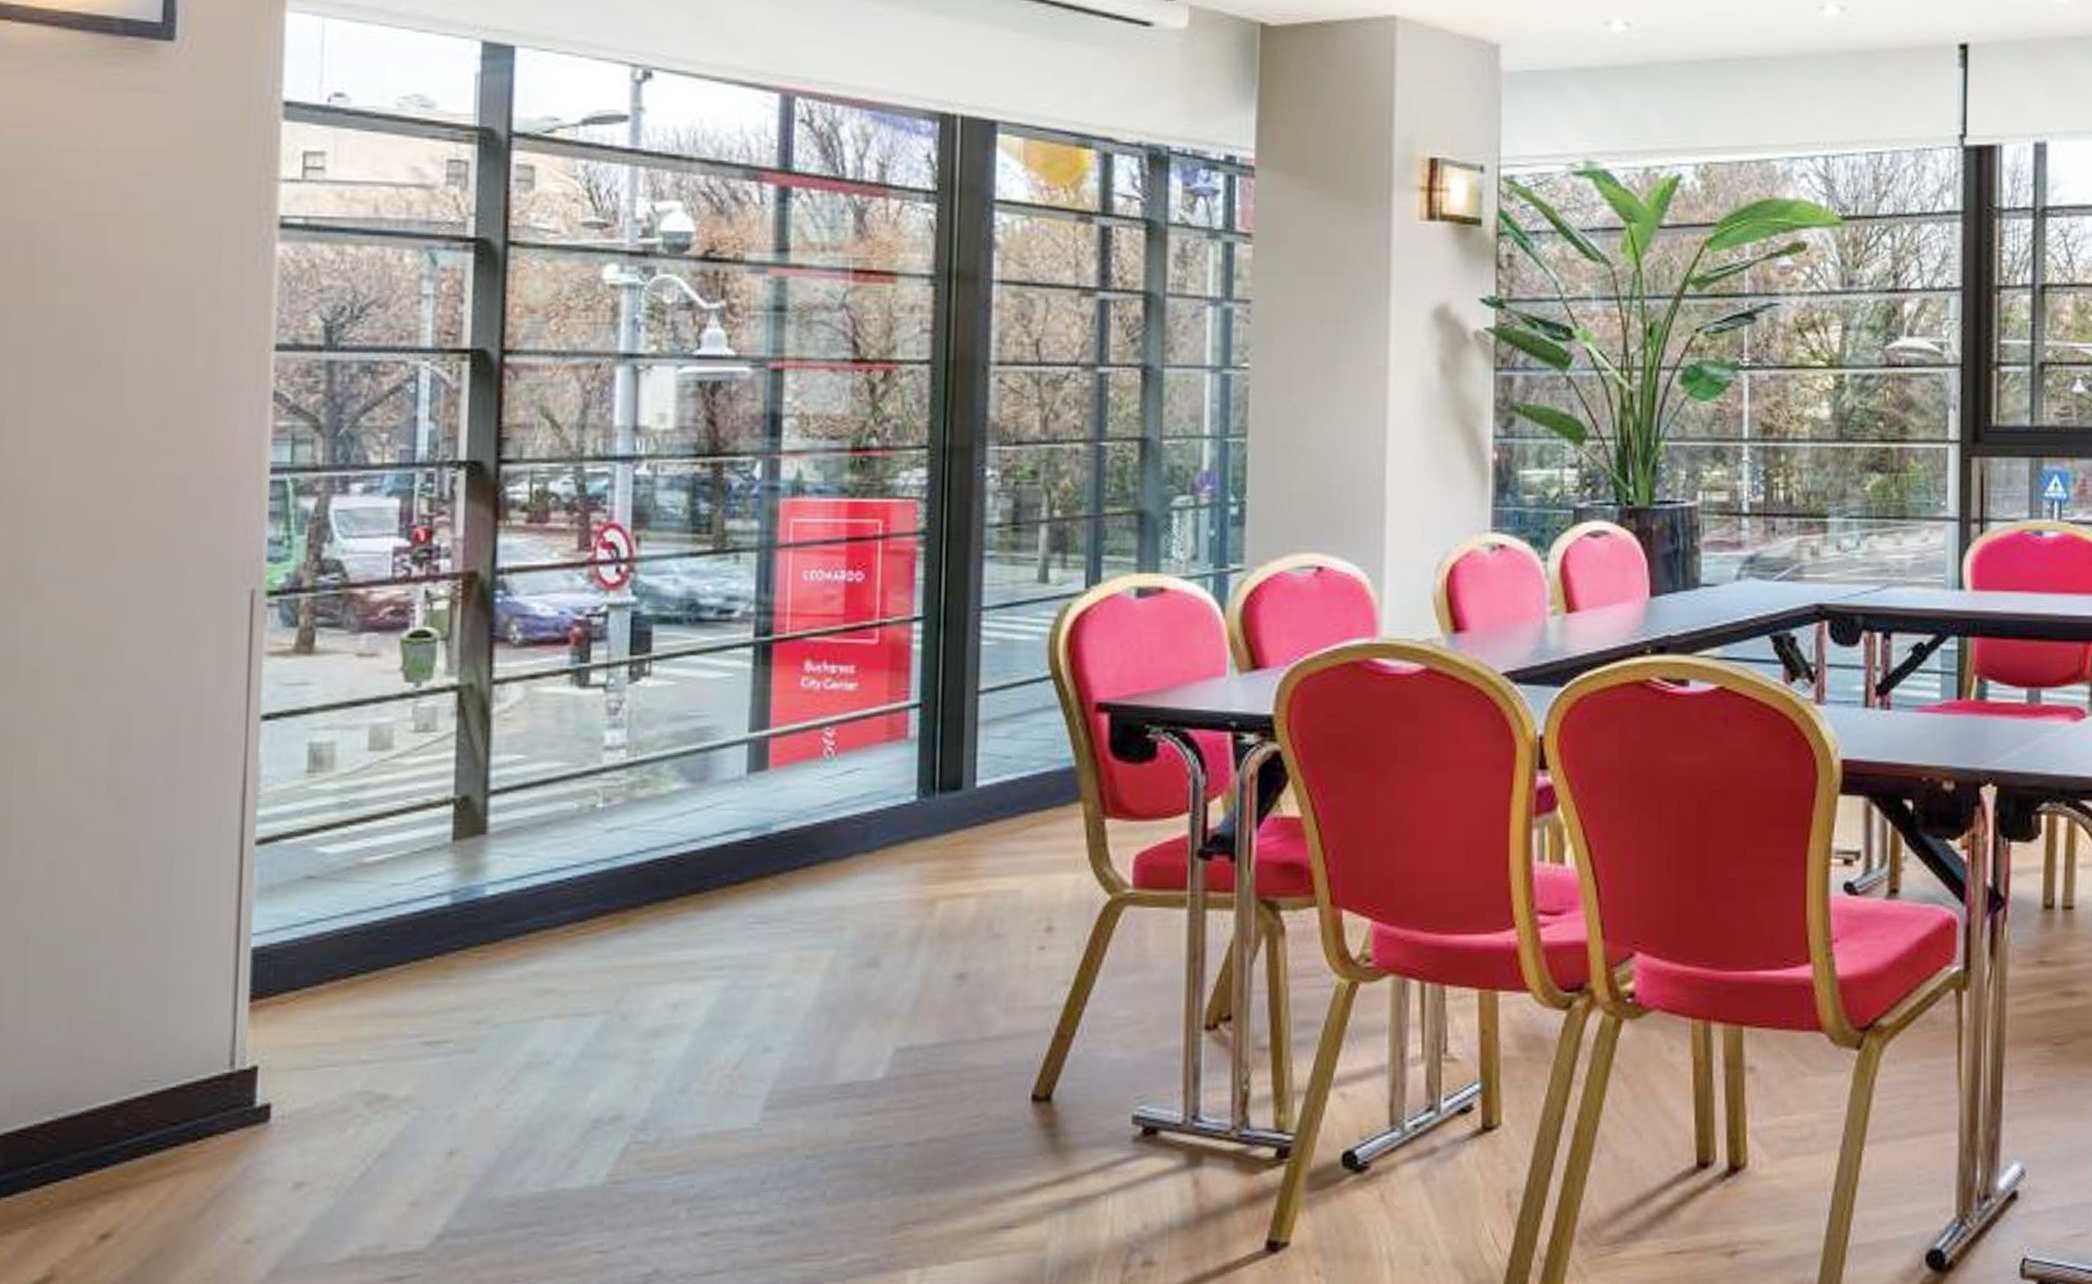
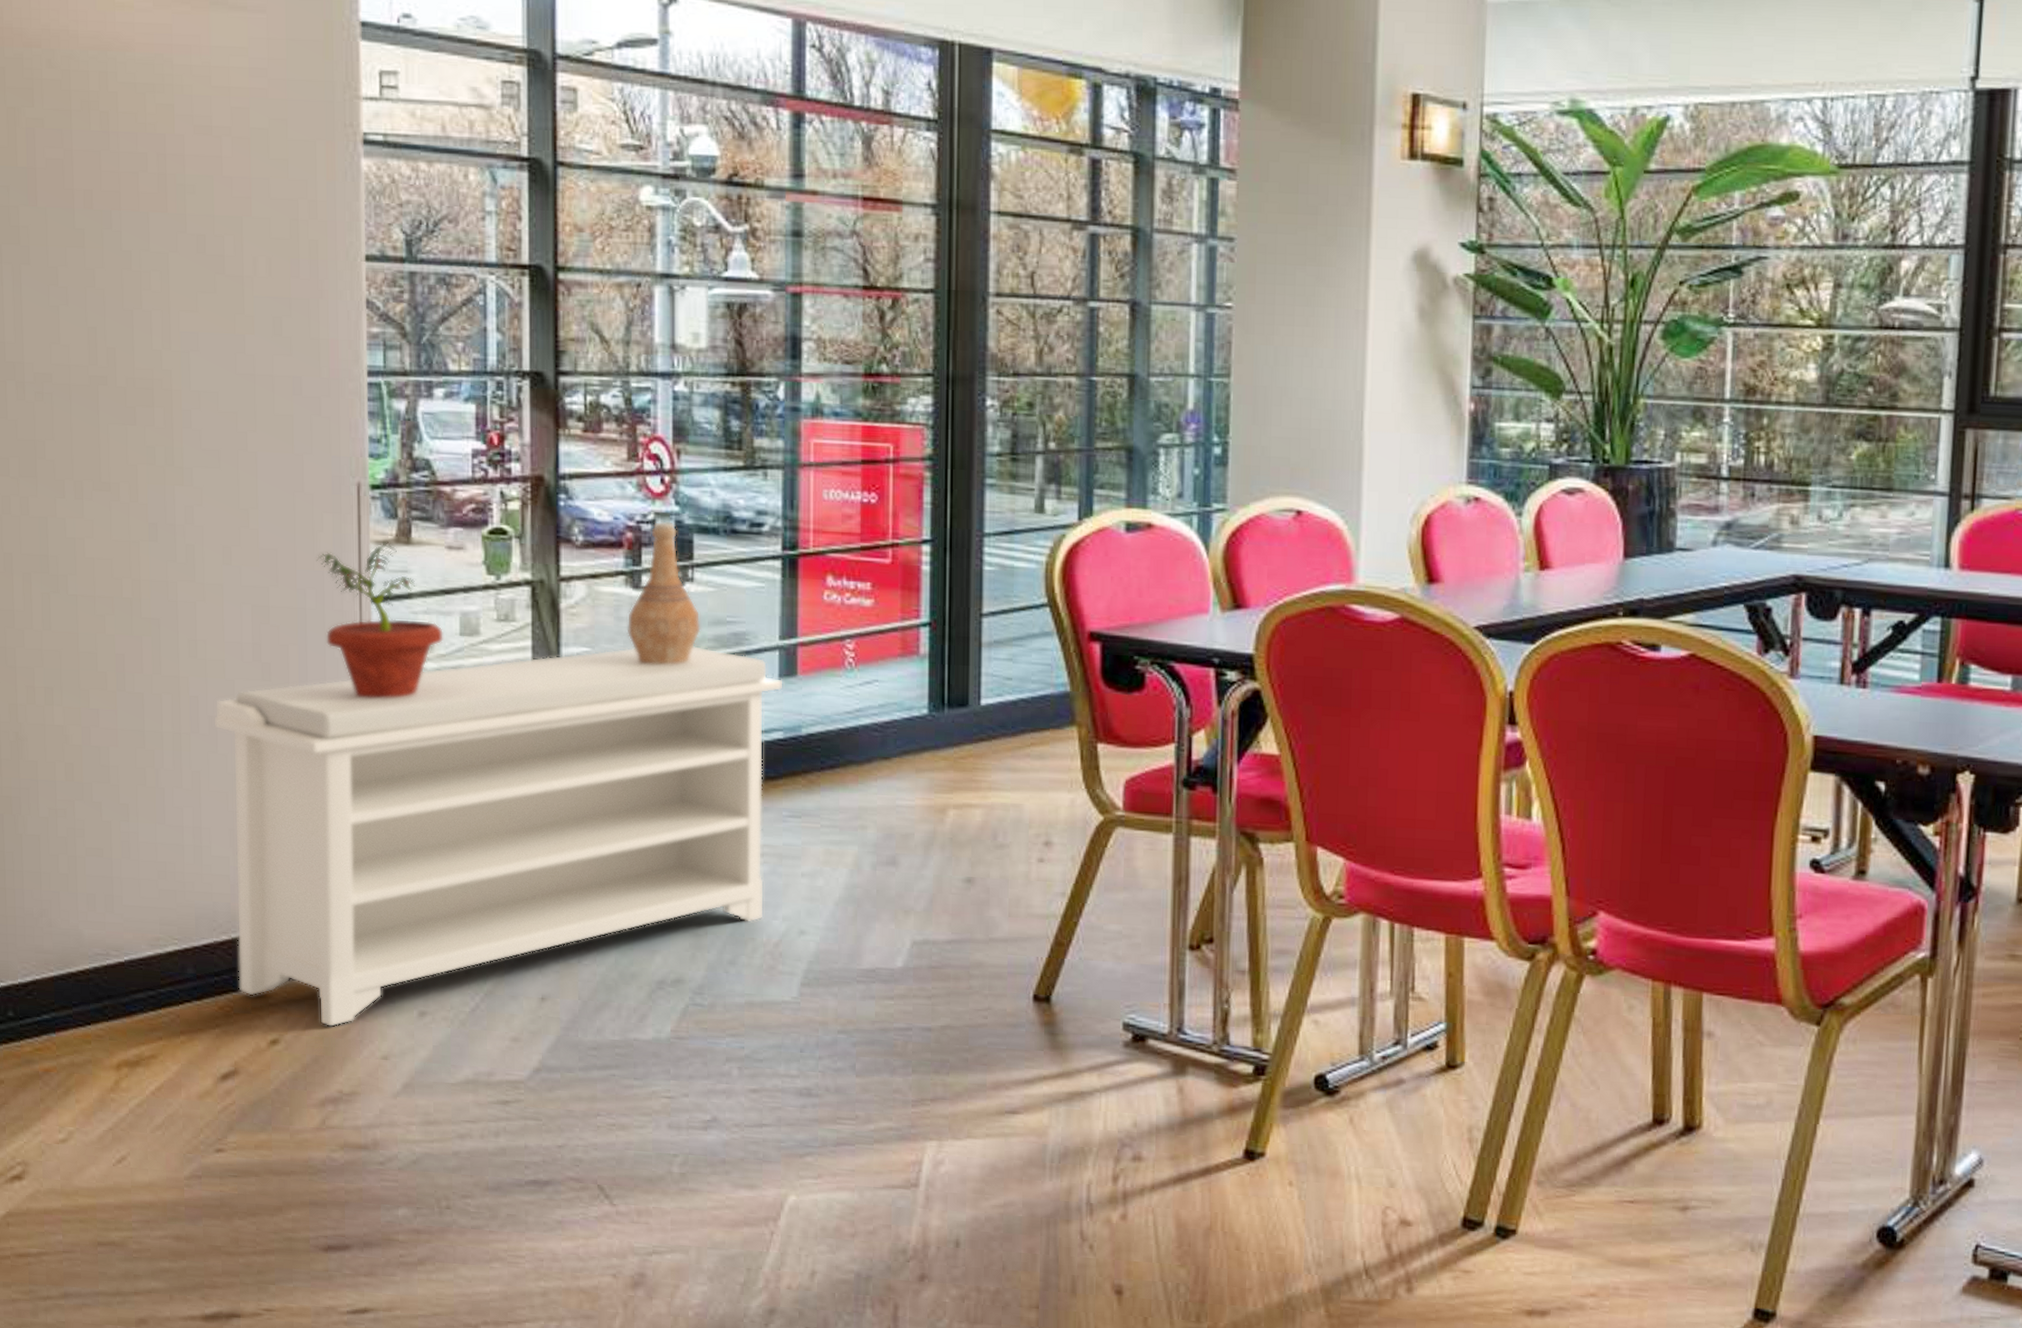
bench: none [53,744,751,1213] -> present [215,645,782,1028]
potted plant: none [194,651,349,828] -> present [316,540,444,699]
vase: none [570,613,658,768] -> present [626,521,701,665]

